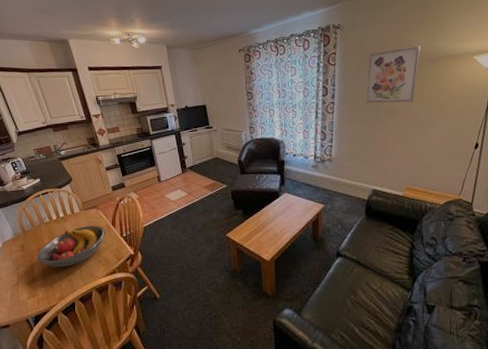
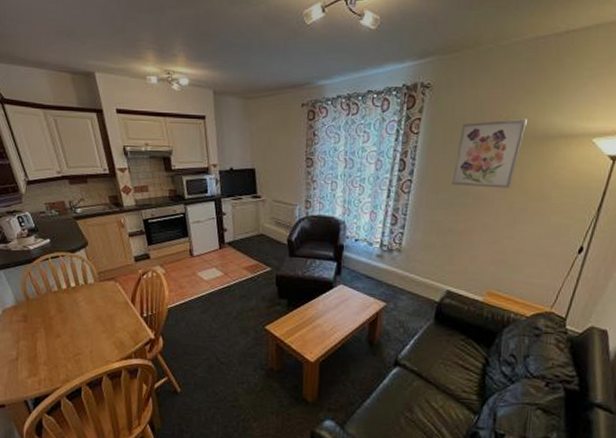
fruit bowl: present [37,225,106,267] -> none [41,300,123,345]

